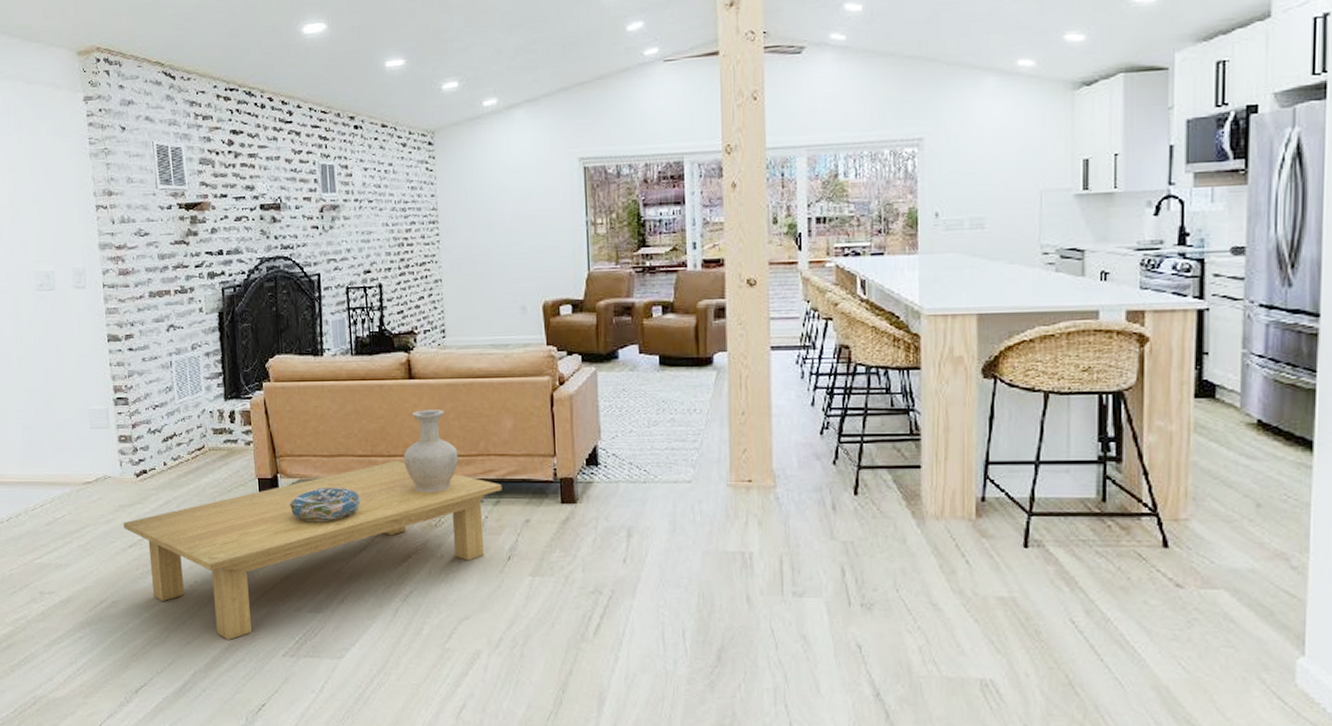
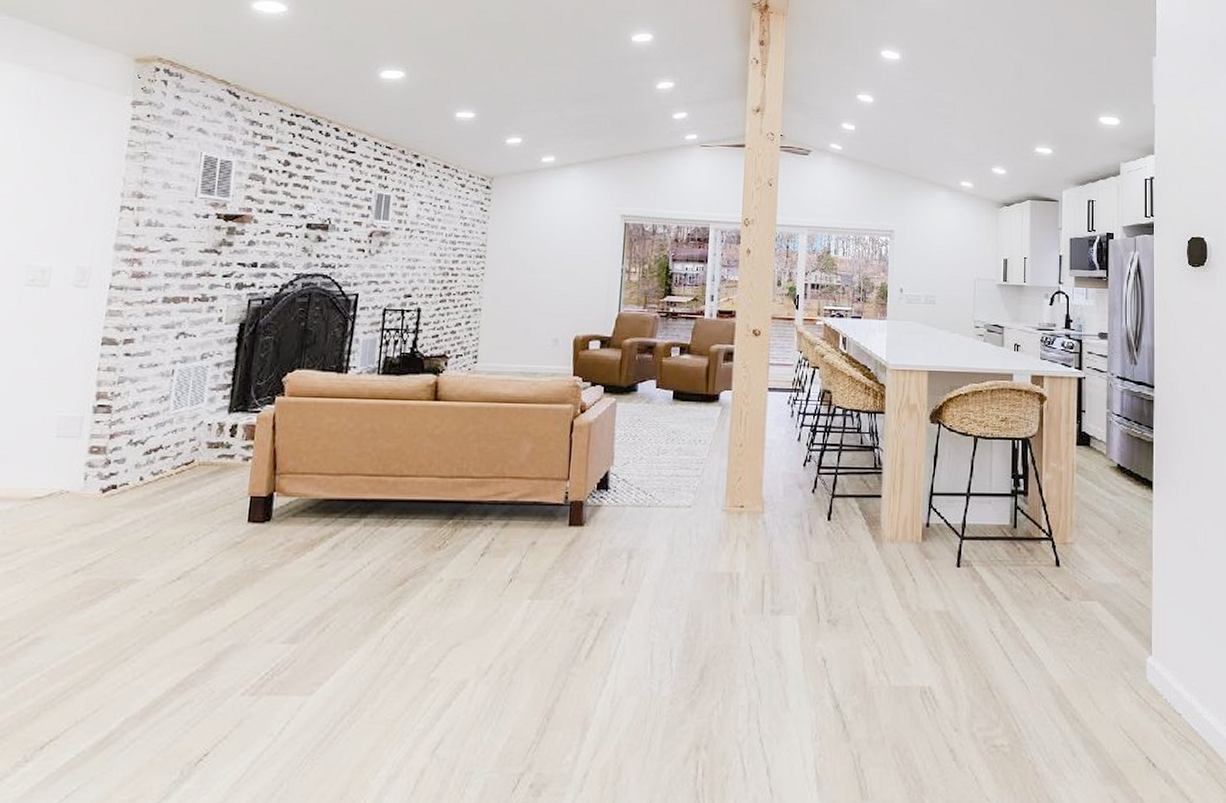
coffee table: present [123,460,503,640] -> none [72,480,513,678]
decorative bowl: present [289,487,361,522] -> none [282,506,363,544]
vase: present [403,410,459,493] -> none [415,431,474,514]

